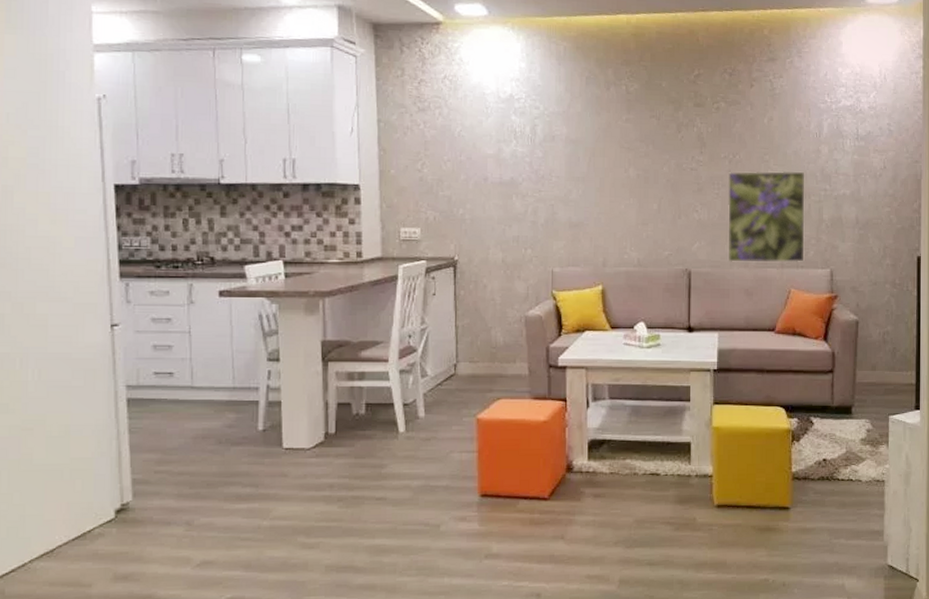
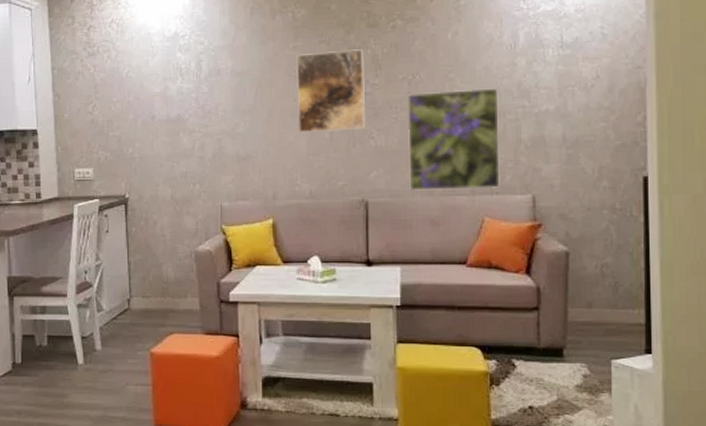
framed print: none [627,126,691,203] -> present [295,49,366,133]

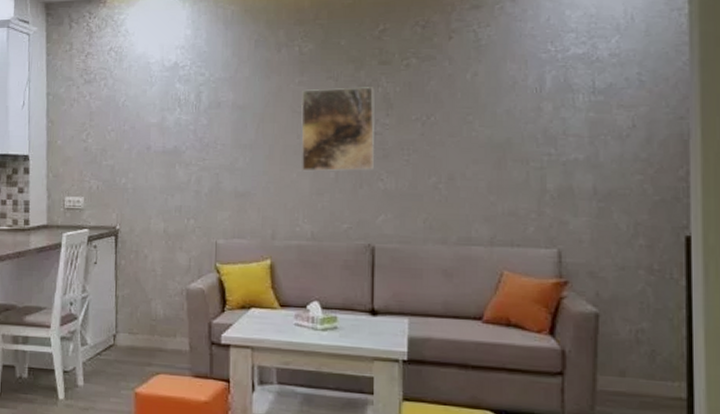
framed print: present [407,88,500,192] -> none [419,133,522,241]

